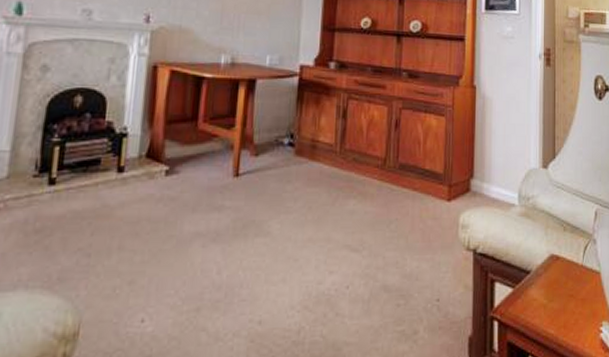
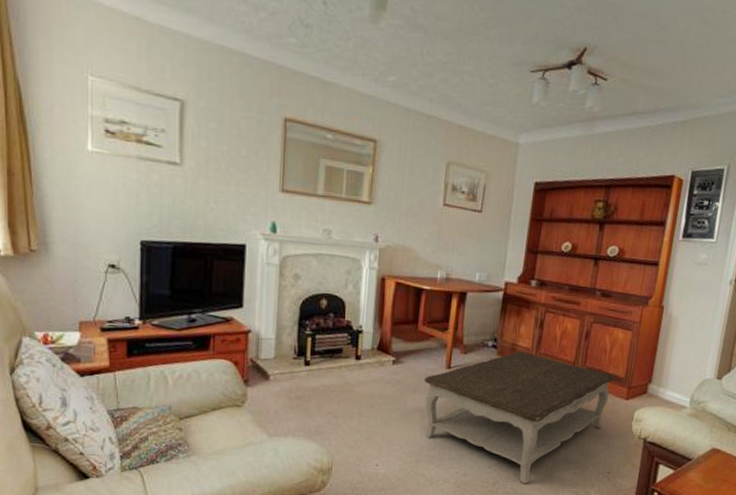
coffee table: none [205,149,432,328] -> present [423,351,614,484]

